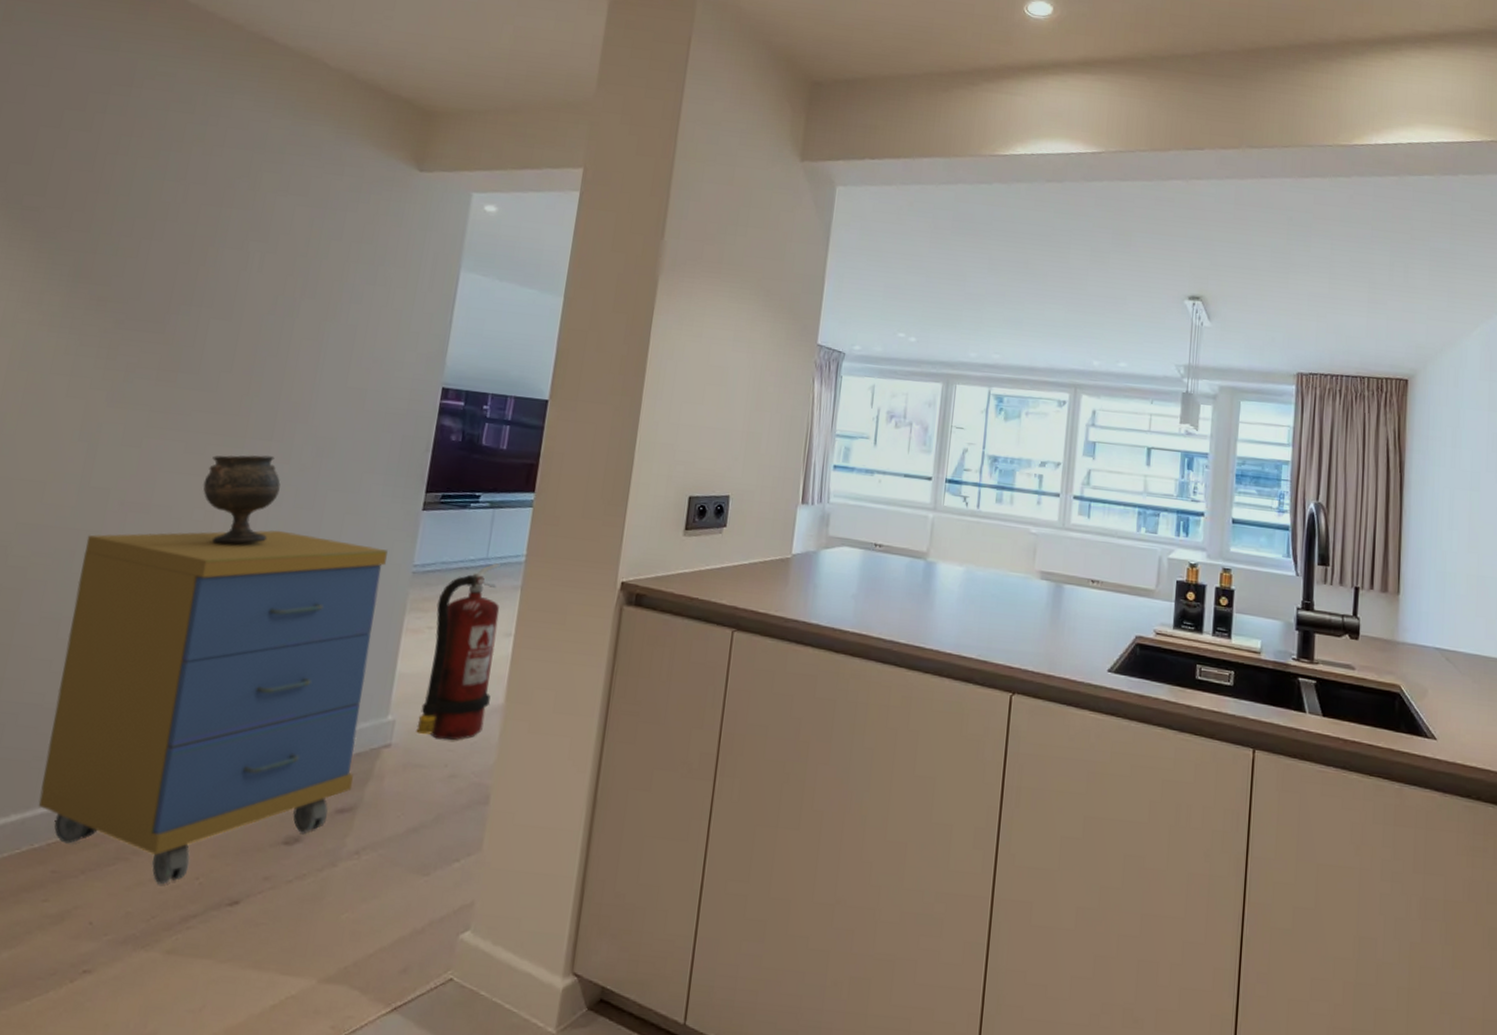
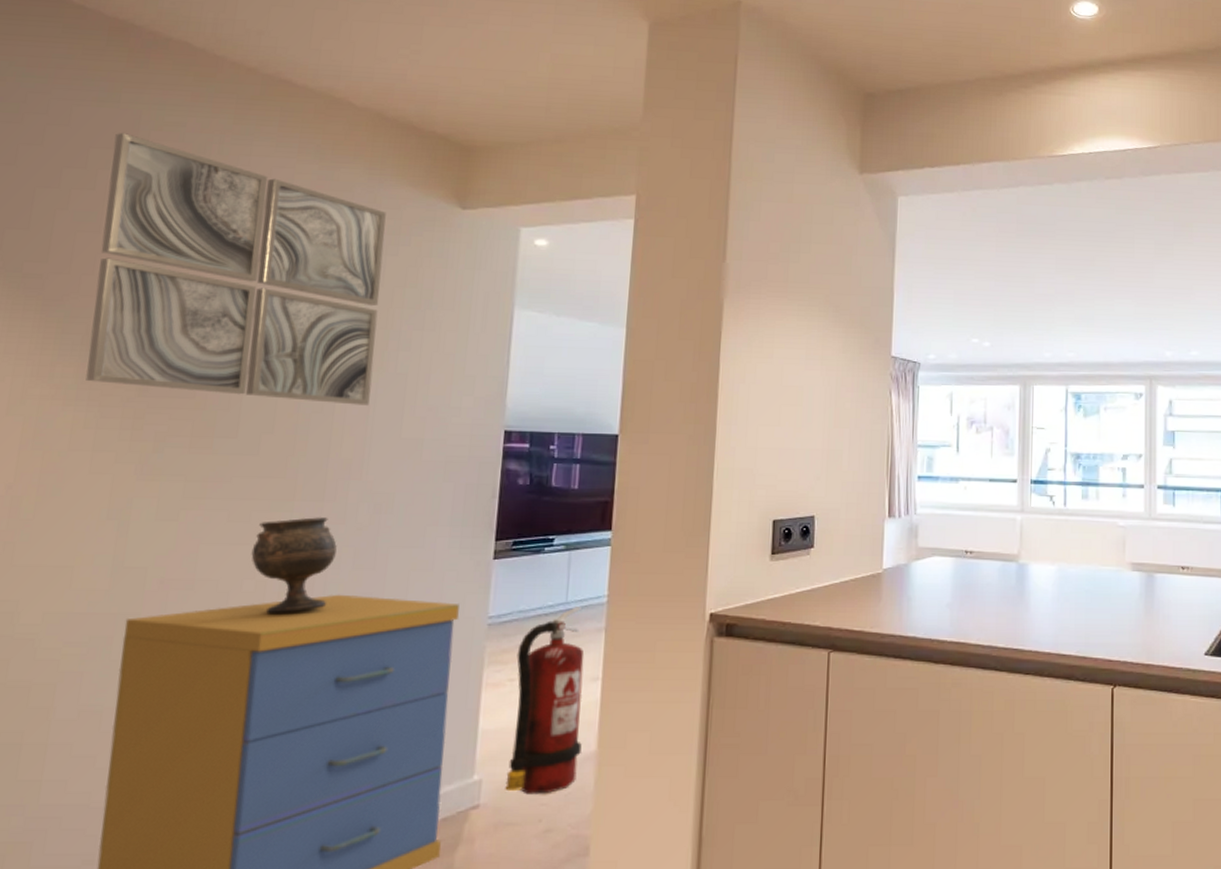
wall art: none [69,79,350,353] -> present [86,133,386,405]

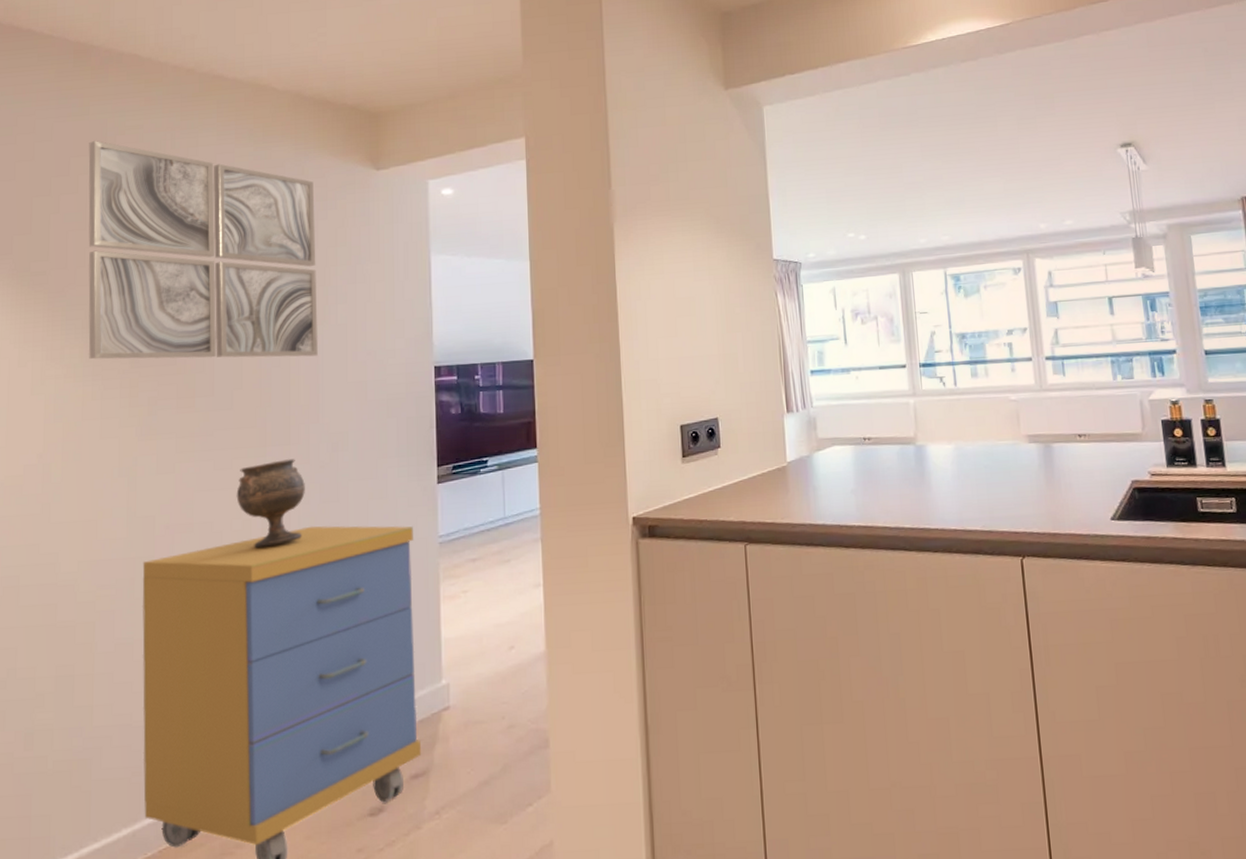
fire extinguisher: present [505,607,585,795] -> none [467,520,532,695]

